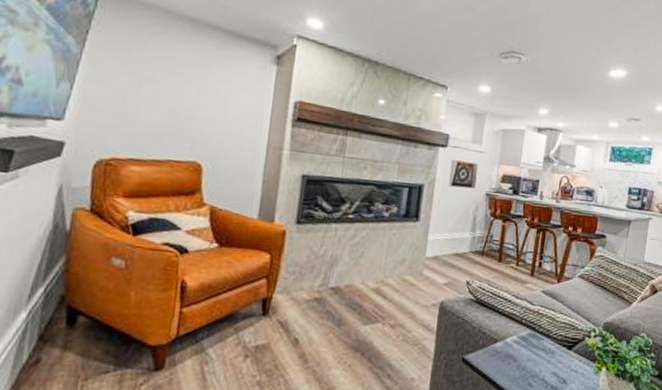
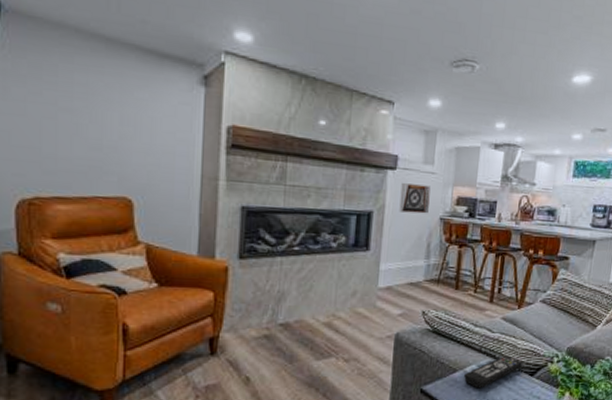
remote control: none [503,328,562,360] -> present [463,355,523,389]

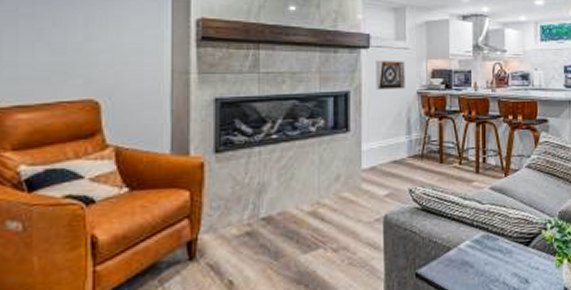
remote control: present [463,355,523,389] -> none [458,226,517,266]

